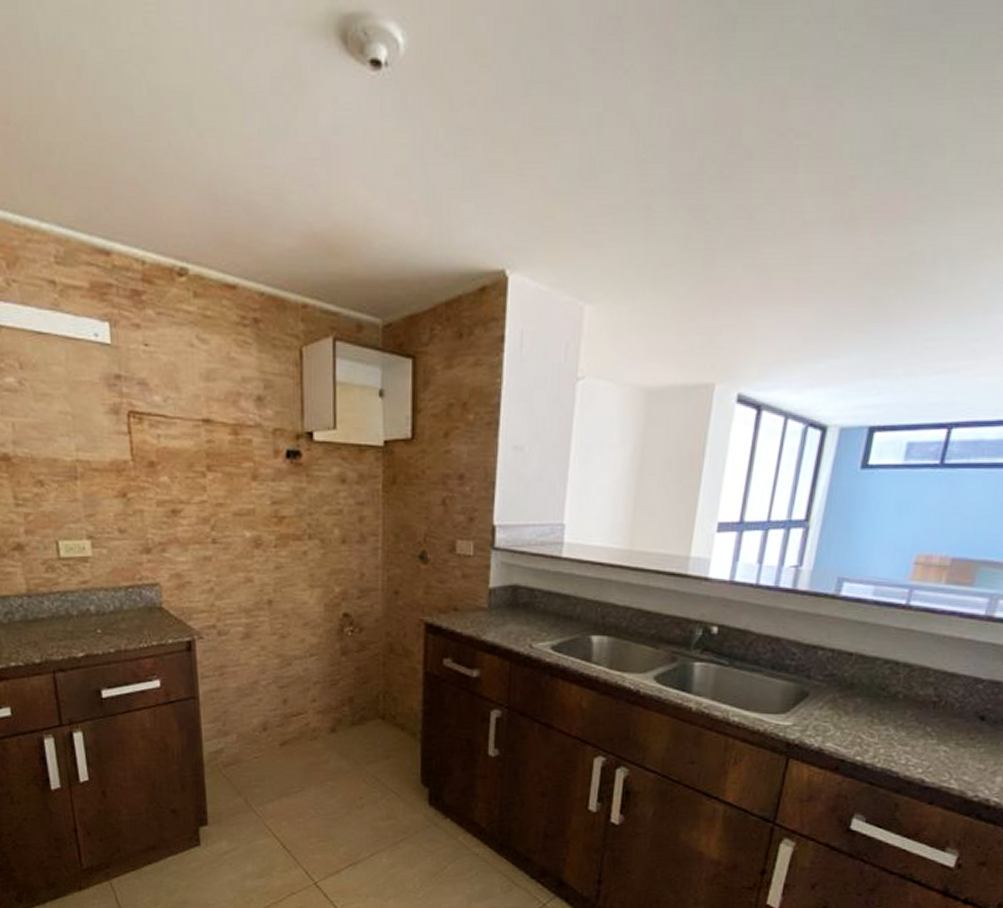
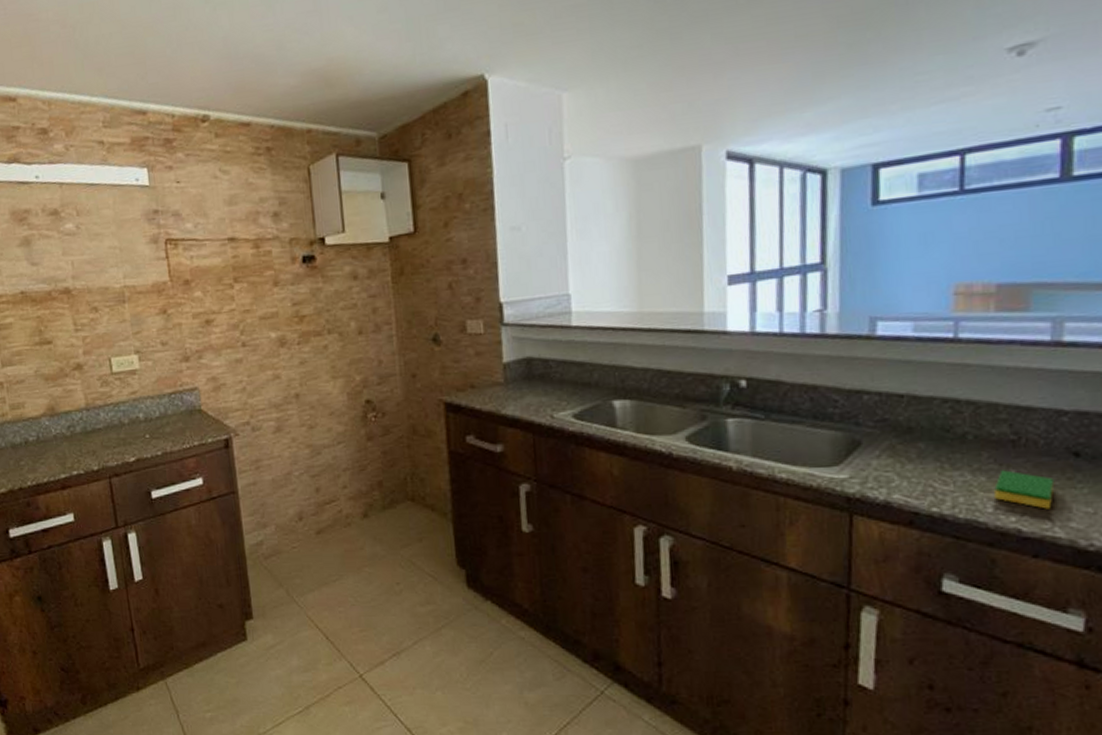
dish sponge: none [909,728,960,764] -> present [994,470,1055,509]

